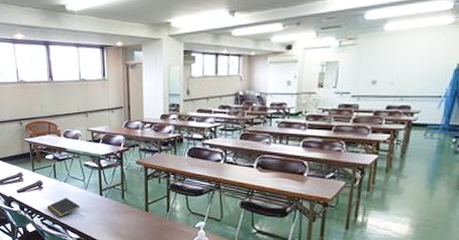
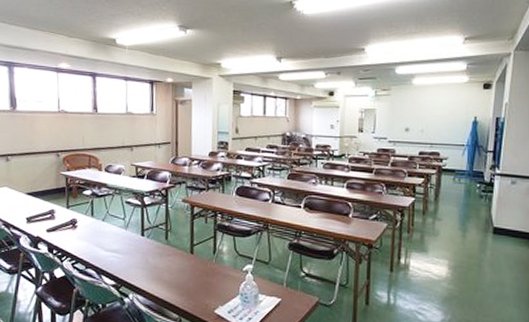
notepad: present [47,198,80,218] -> none [80,238,118,261]

